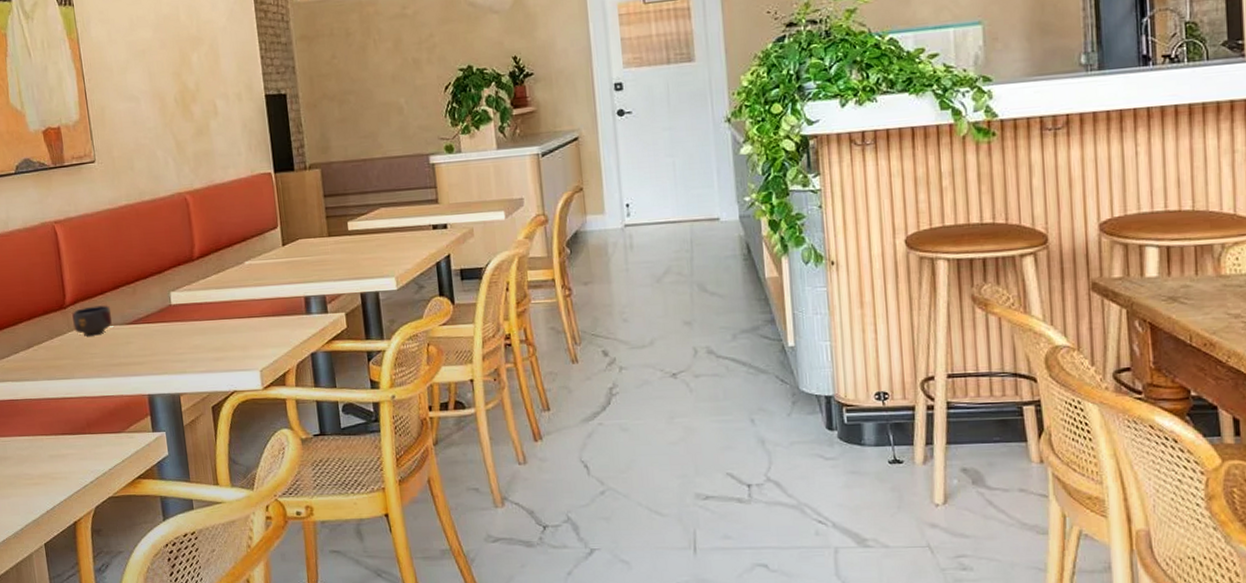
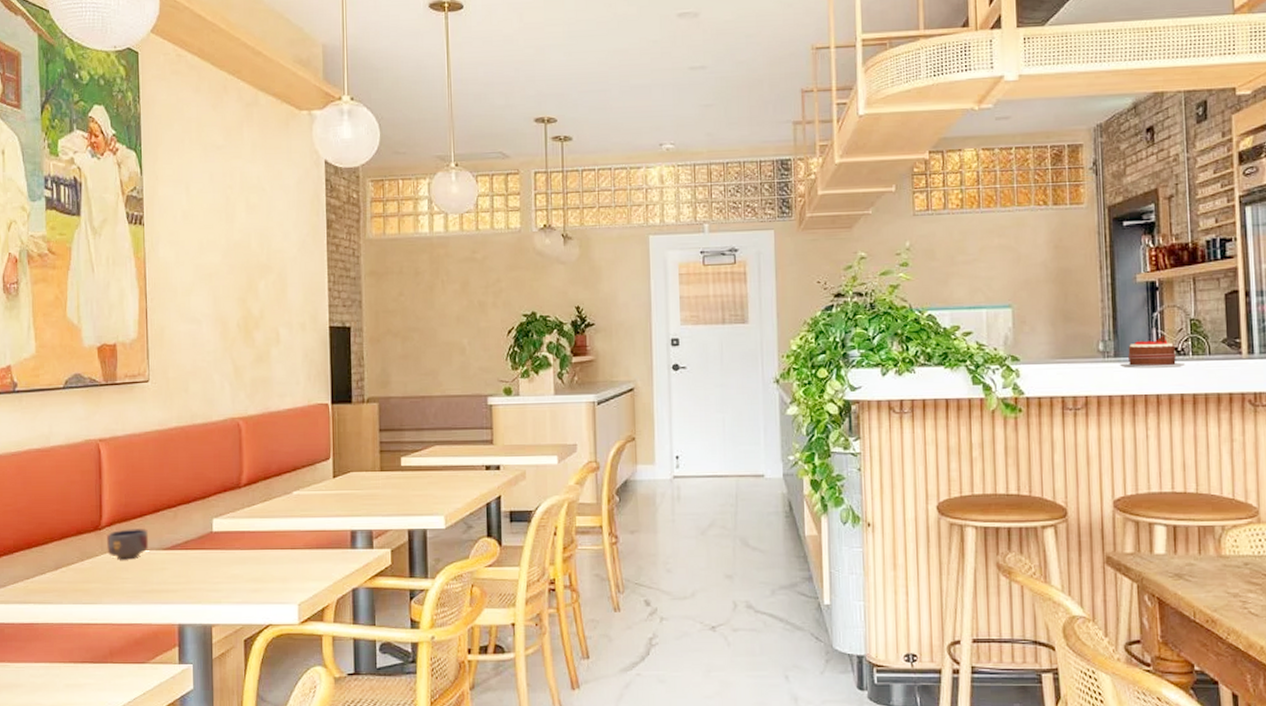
chocolate mousse: none [1105,43,1179,81] -> present [1120,336,1185,369]

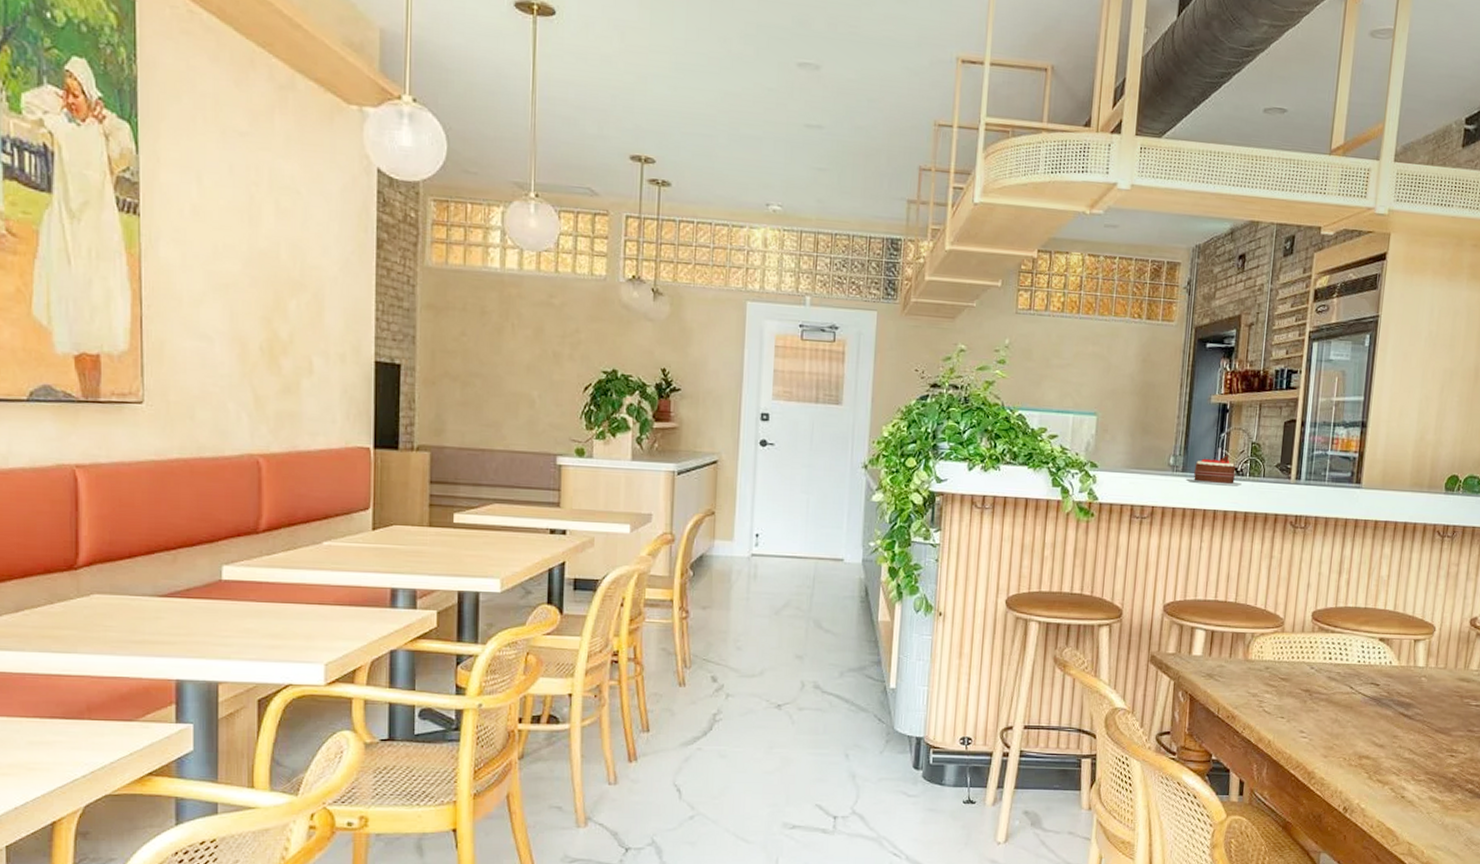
mug: present [106,528,149,559] -> none [83,570,140,604]

